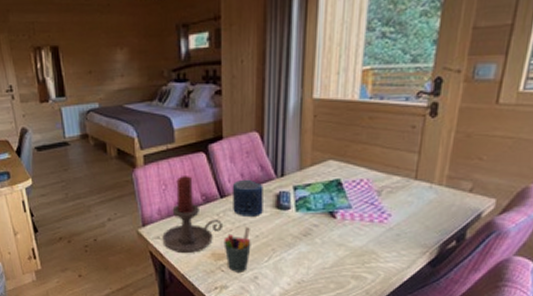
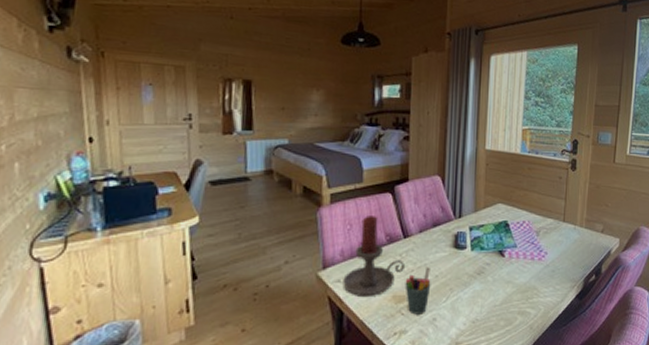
candle: present [232,179,263,216] -> none [415,219,444,256]

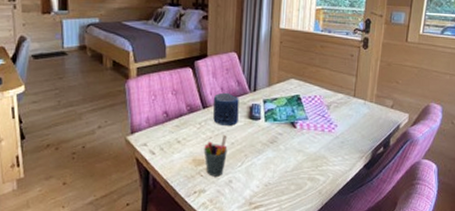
candle holder: present [343,216,404,298] -> none [148,88,203,160]
candle: none [415,219,444,256] -> present [213,92,239,126]

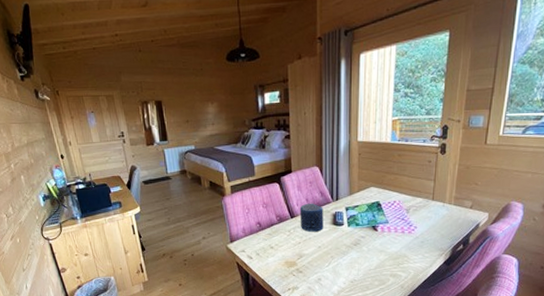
pen holder: present [204,135,228,177] -> none [294,240,315,276]

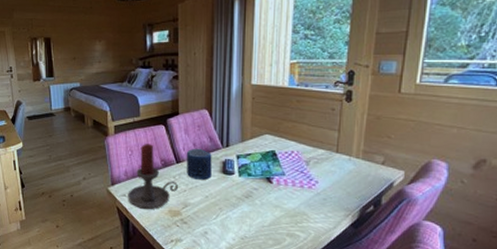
candle holder: none [246,201,293,263] -> present [128,144,178,210]

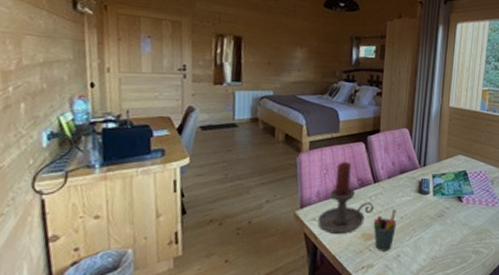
pen holder: none [179,188,202,228] -> present [373,209,397,251]
candle: present [186,148,212,180] -> none [383,167,410,200]

